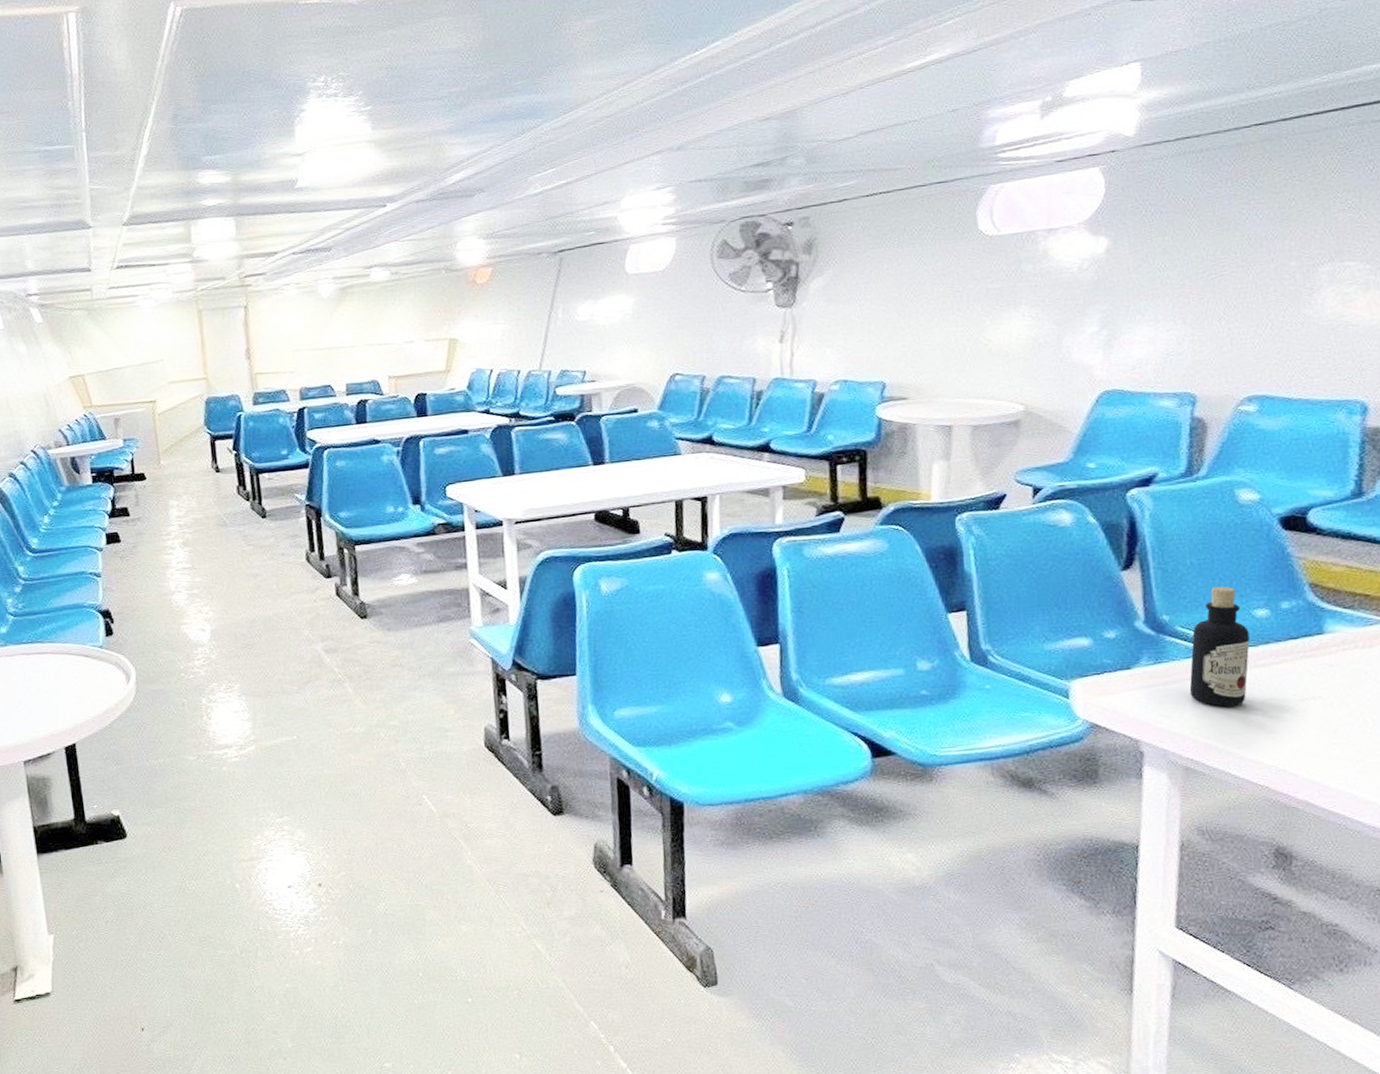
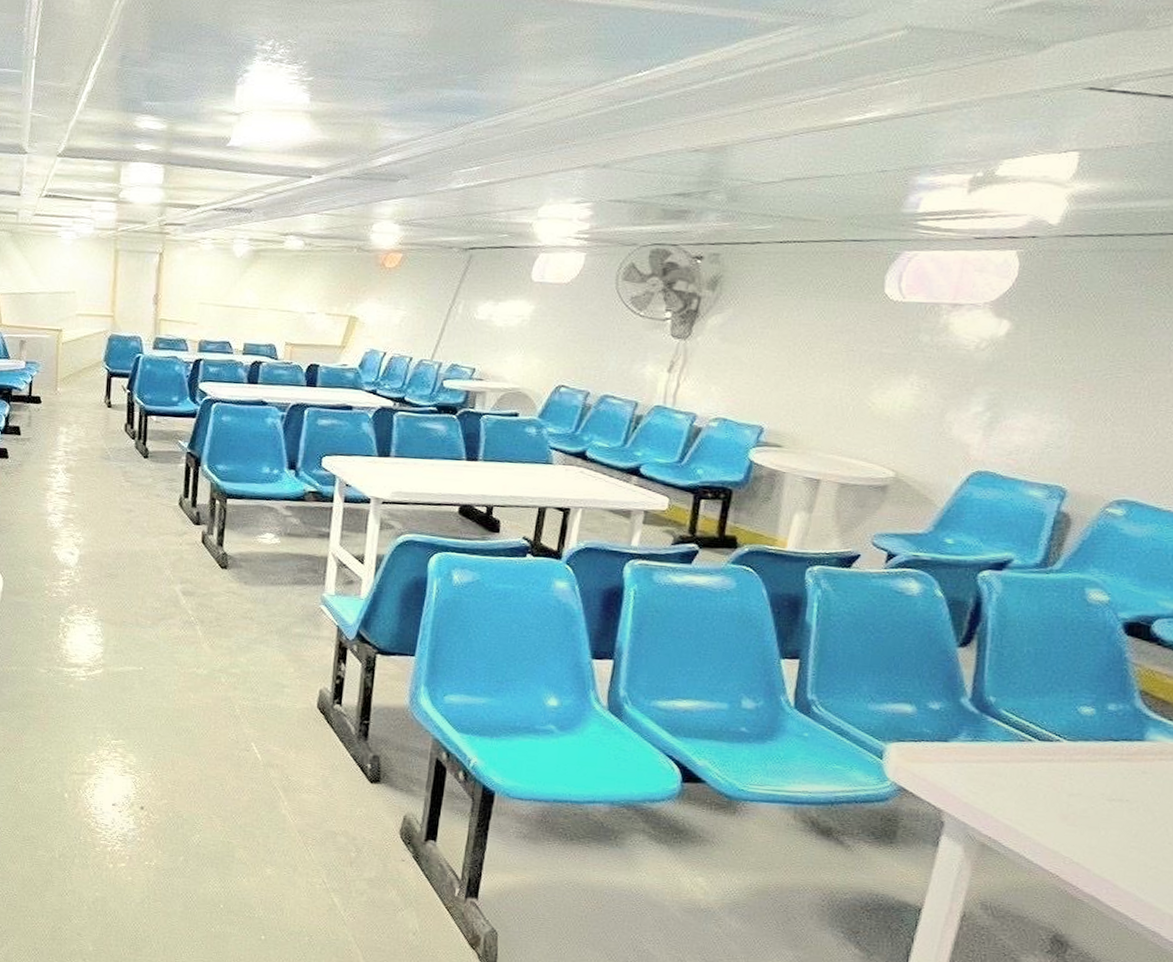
bottle: present [1189,586,1250,707] -> none [1000,677,1071,794]

